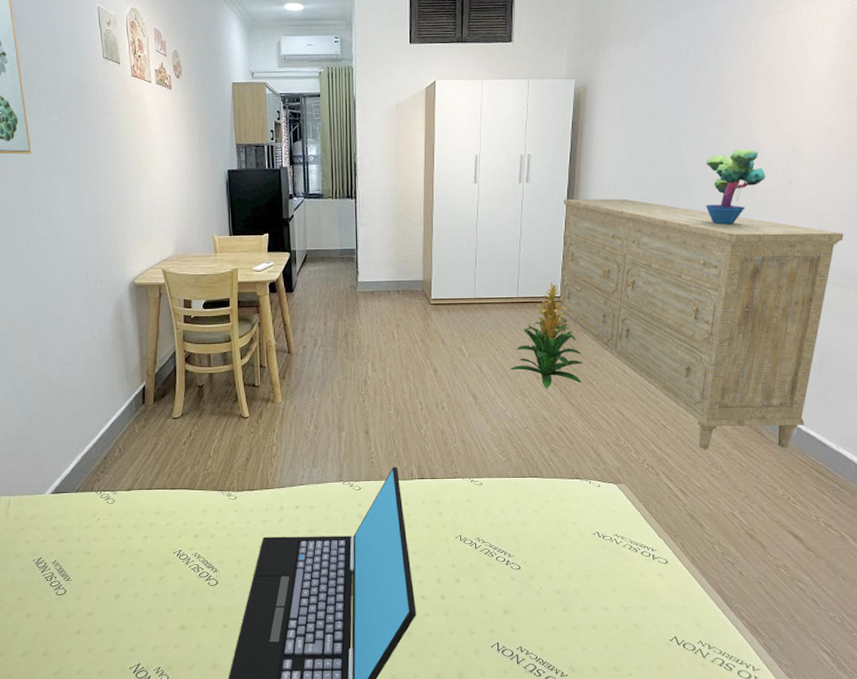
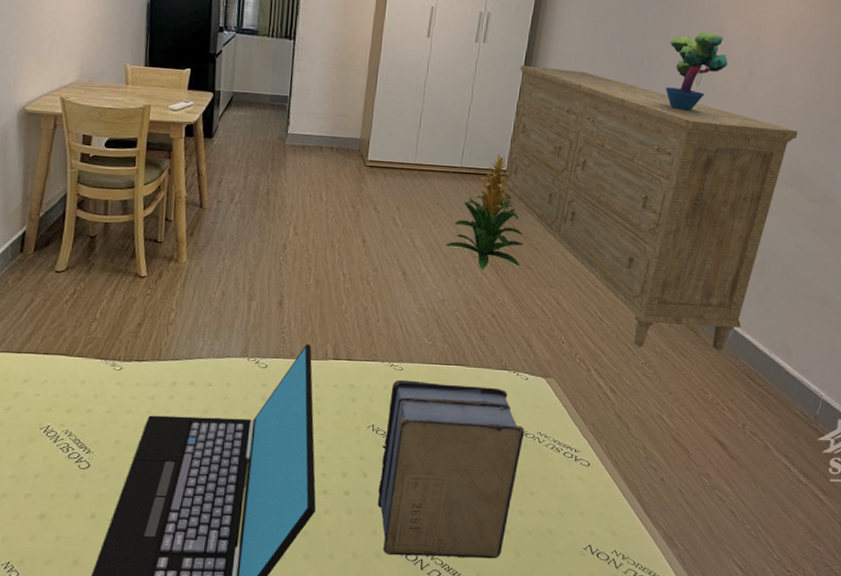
book: none [471,493,602,653] -> present [377,379,525,559]

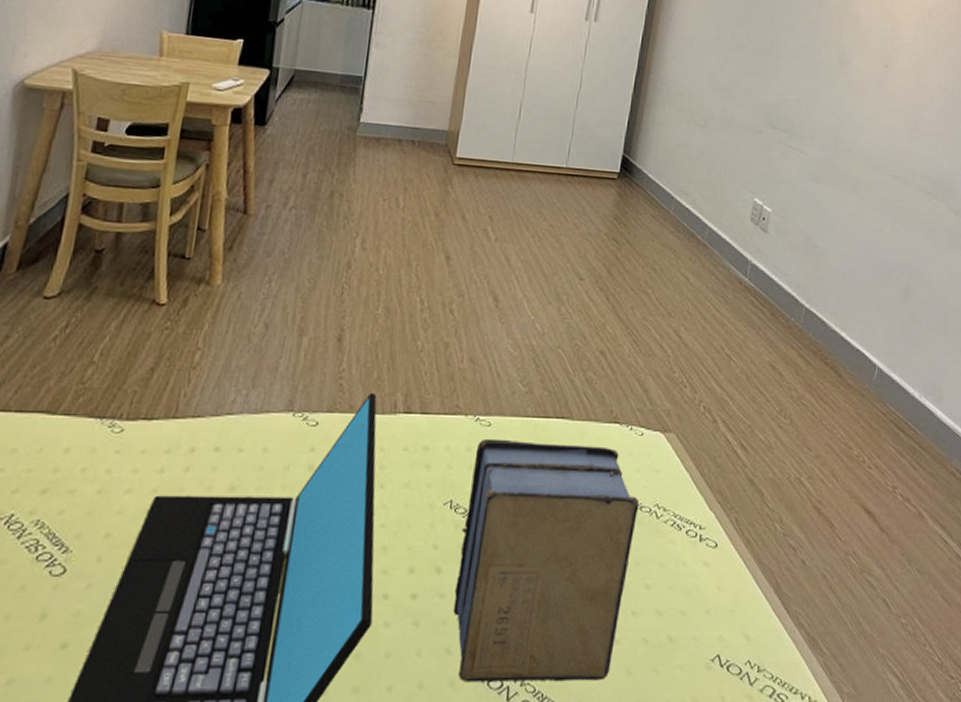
indoor plant: present [445,154,524,270] -> none [546,153,639,295]
dresser: present [501,66,798,351] -> none [613,50,939,395]
potted plant: present [665,32,728,111] -> none [796,19,862,107]

